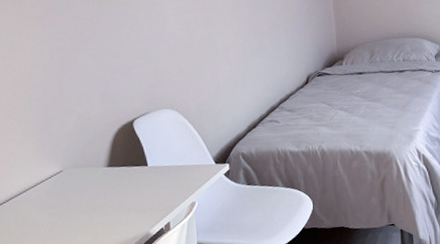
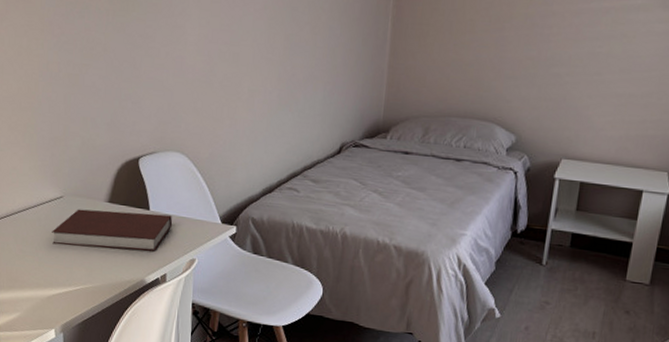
notebook: none [53,166,171,219] -> present [52,209,173,251]

